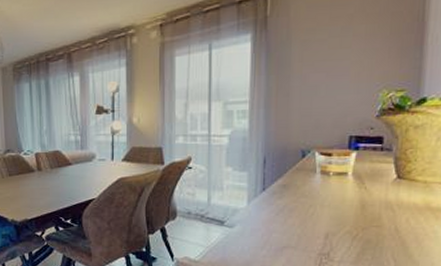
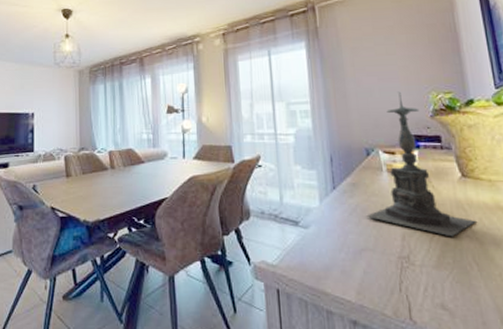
candle holder: none [291,89,403,236] -> present [365,91,476,237]

